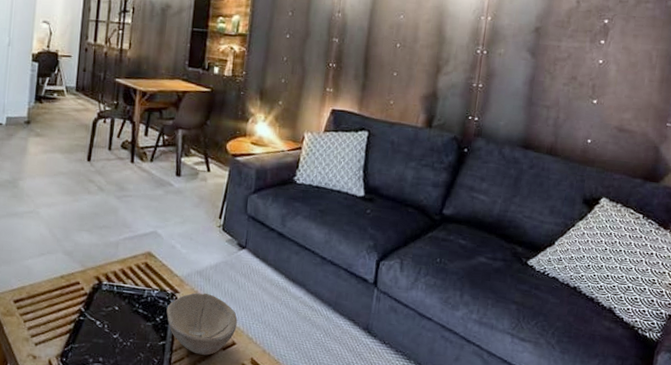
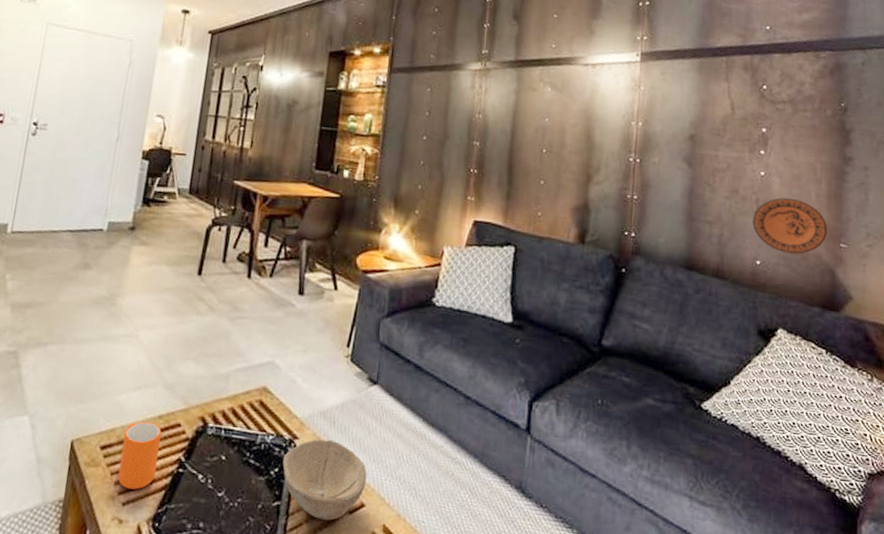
mug: none [30,281,64,333] -> present [117,421,162,490]
decorative plate: none [587,83,657,133] -> present [753,197,828,255]

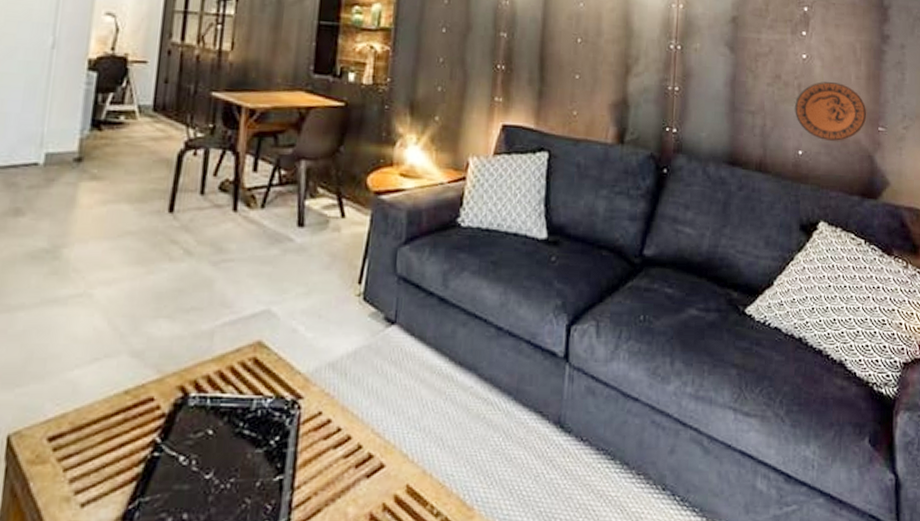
mug: present [117,421,162,490] -> none [73,401,129,486]
bowl: present [282,439,367,521] -> none [284,394,386,489]

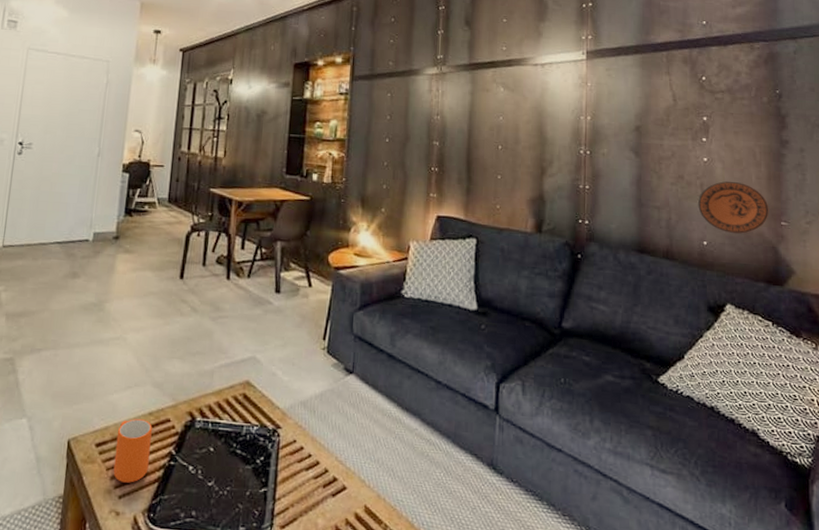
mug: none [73,401,129,486] -> present [113,419,152,483]

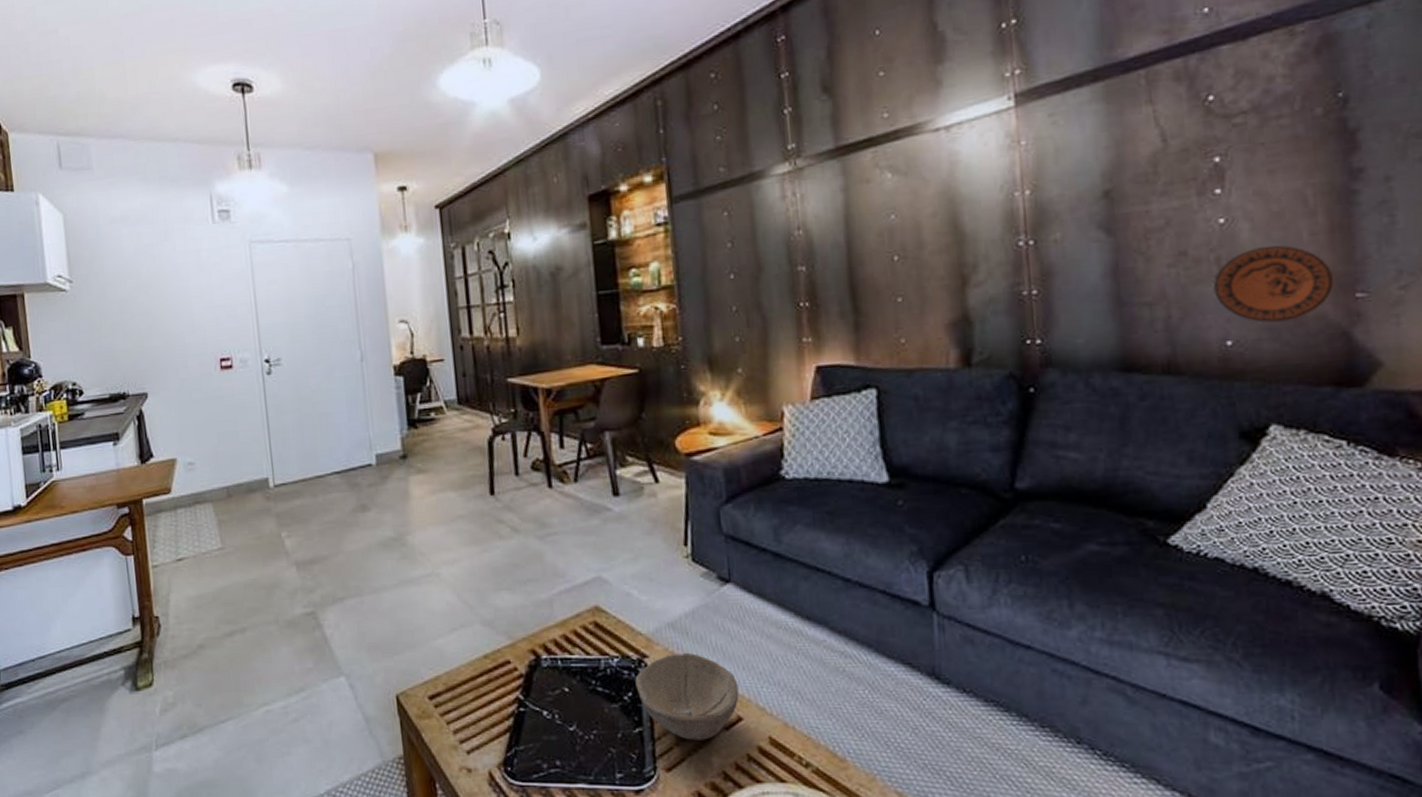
mug: present [113,419,152,483] -> none [450,664,495,736]
bowl: none [267,427,347,504] -> present [635,652,739,740]

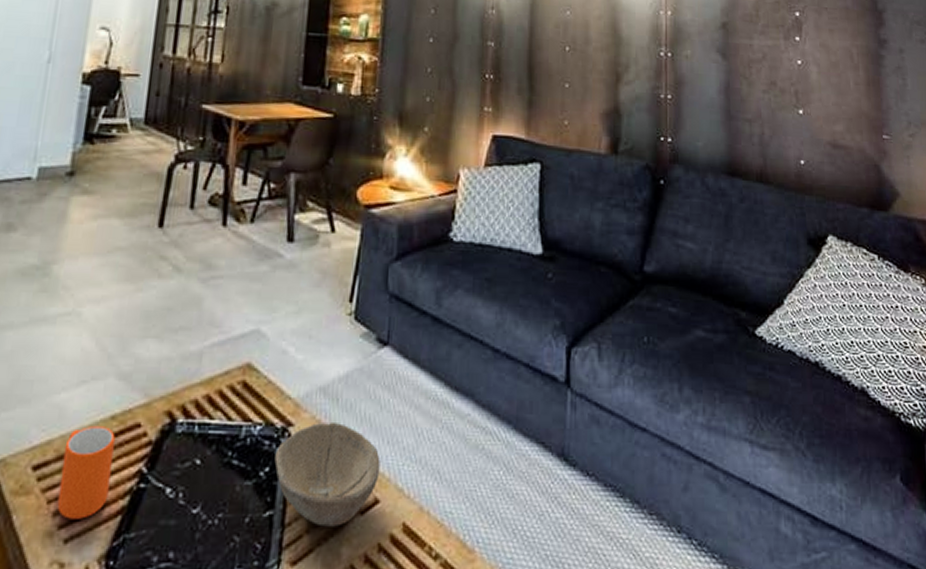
mug: none [450,664,495,736] -> present [57,426,115,519]
decorative plate: present [1214,245,1335,323] -> none [793,87,870,150]

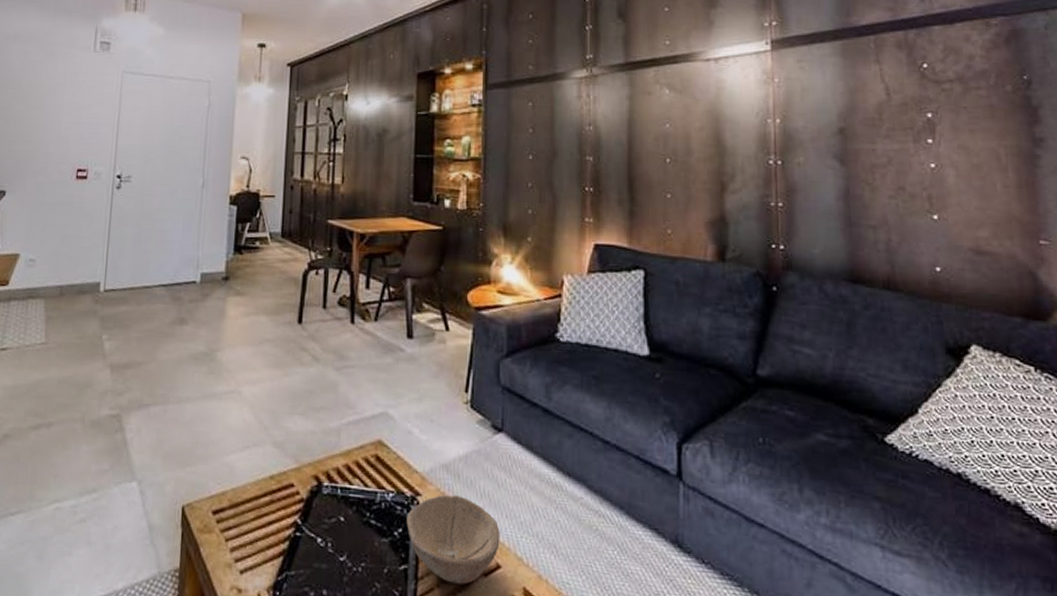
mug: present [57,426,115,519] -> none [233,483,274,556]

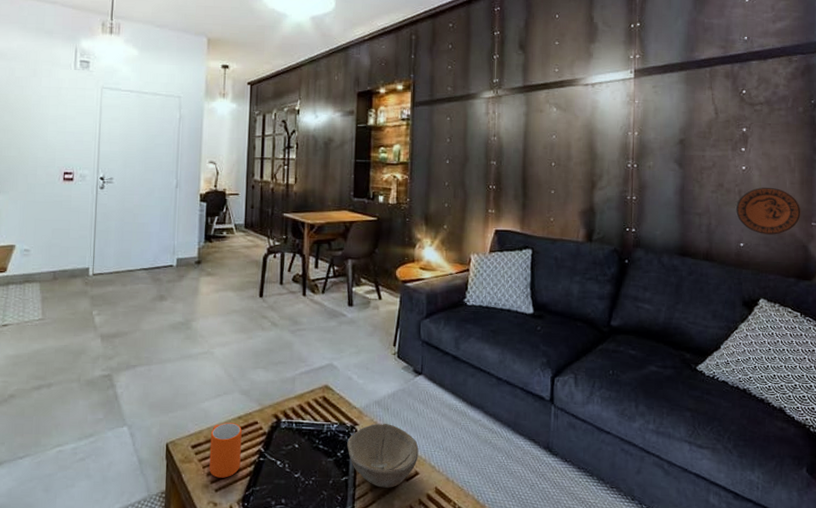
mug: none [233,483,274,556] -> present [209,423,242,478]
decorative plate: none [926,191,1023,256] -> present [736,187,801,235]

